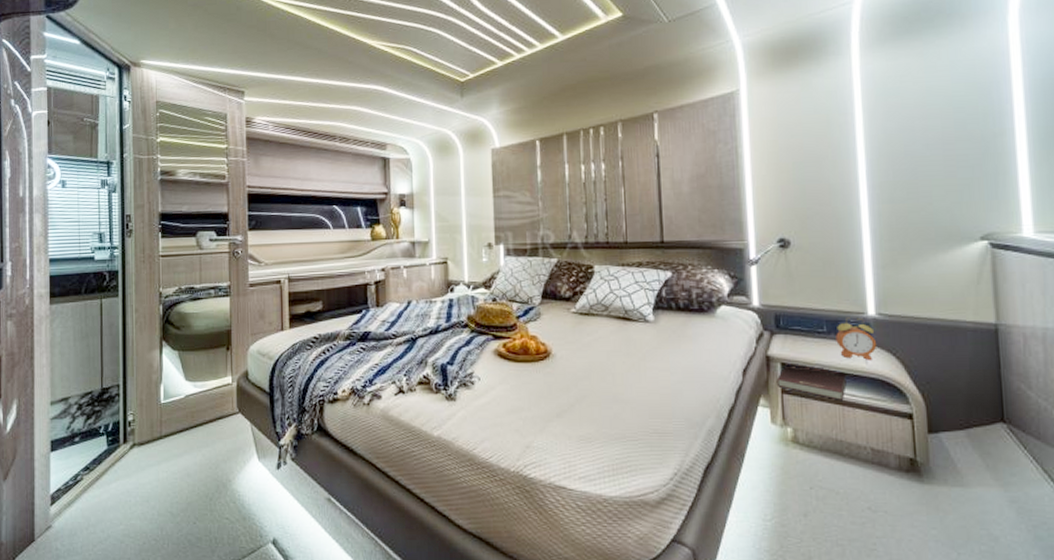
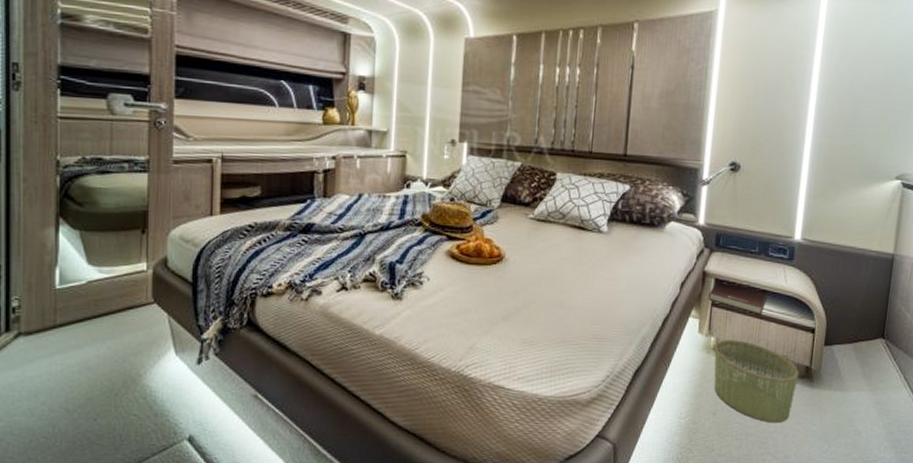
basket: none [793,430,903,525] -> present [714,339,799,422]
alarm clock: present [836,317,877,360] -> none [764,240,798,280]

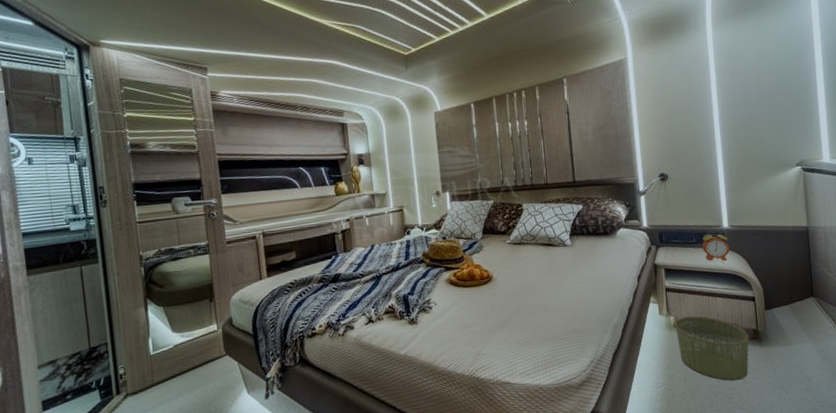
book: present [708,279,768,314] -> none [661,268,710,293]
alarm clock: none [764,240,798,280] -> present [702,230,730,261]

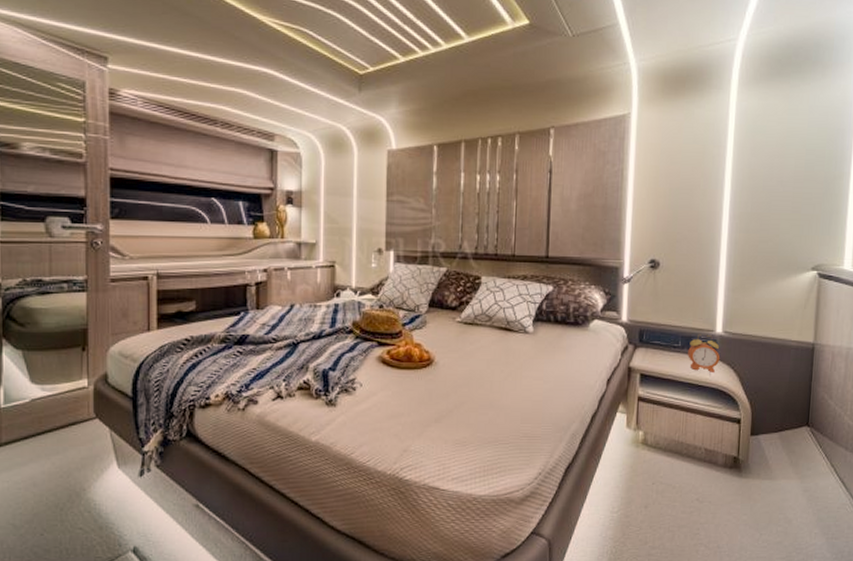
basket: present [675,316,749,381] -> none [643,433,727,513]

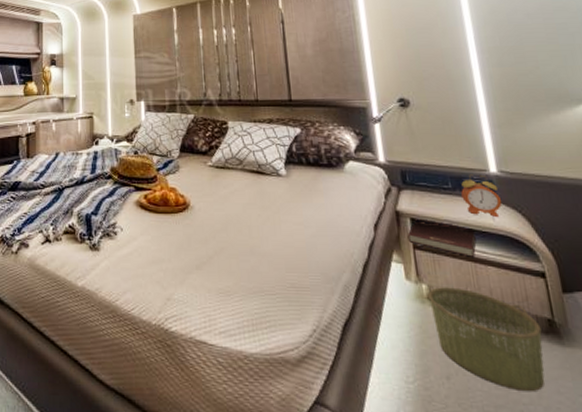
book: none [634,374,692,407] -> present [407,219,476,257]
basket: none [643,433,727,513] -> present [428,287,545,391]

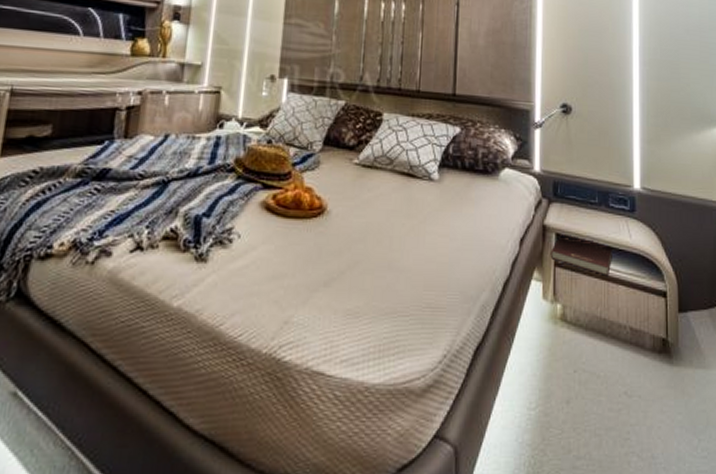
basket: present [428,287,545,391] -> none [562,307,656,411]
alarm clock: present [461,174,503,217] -> none [606,189,640,235]

